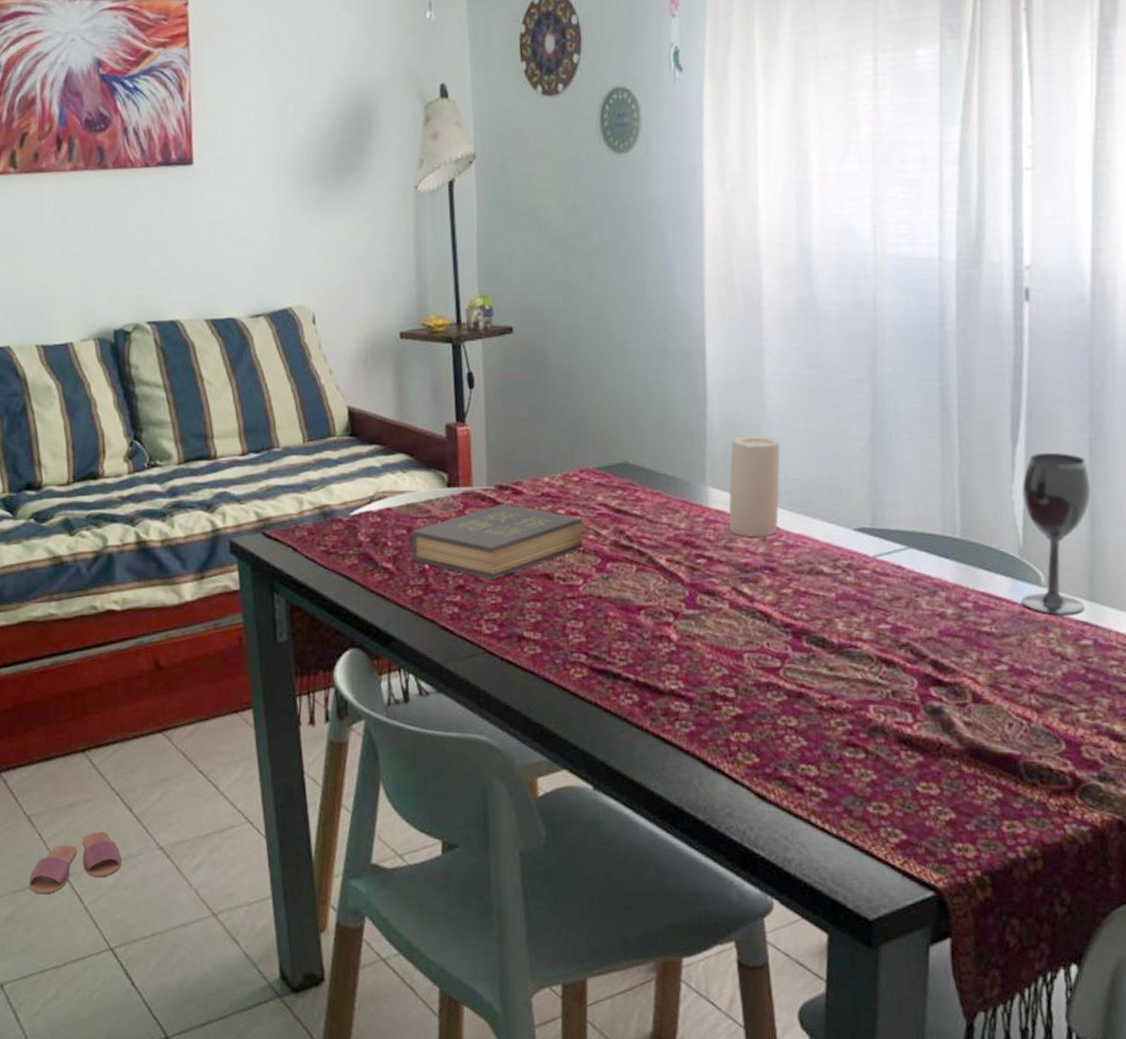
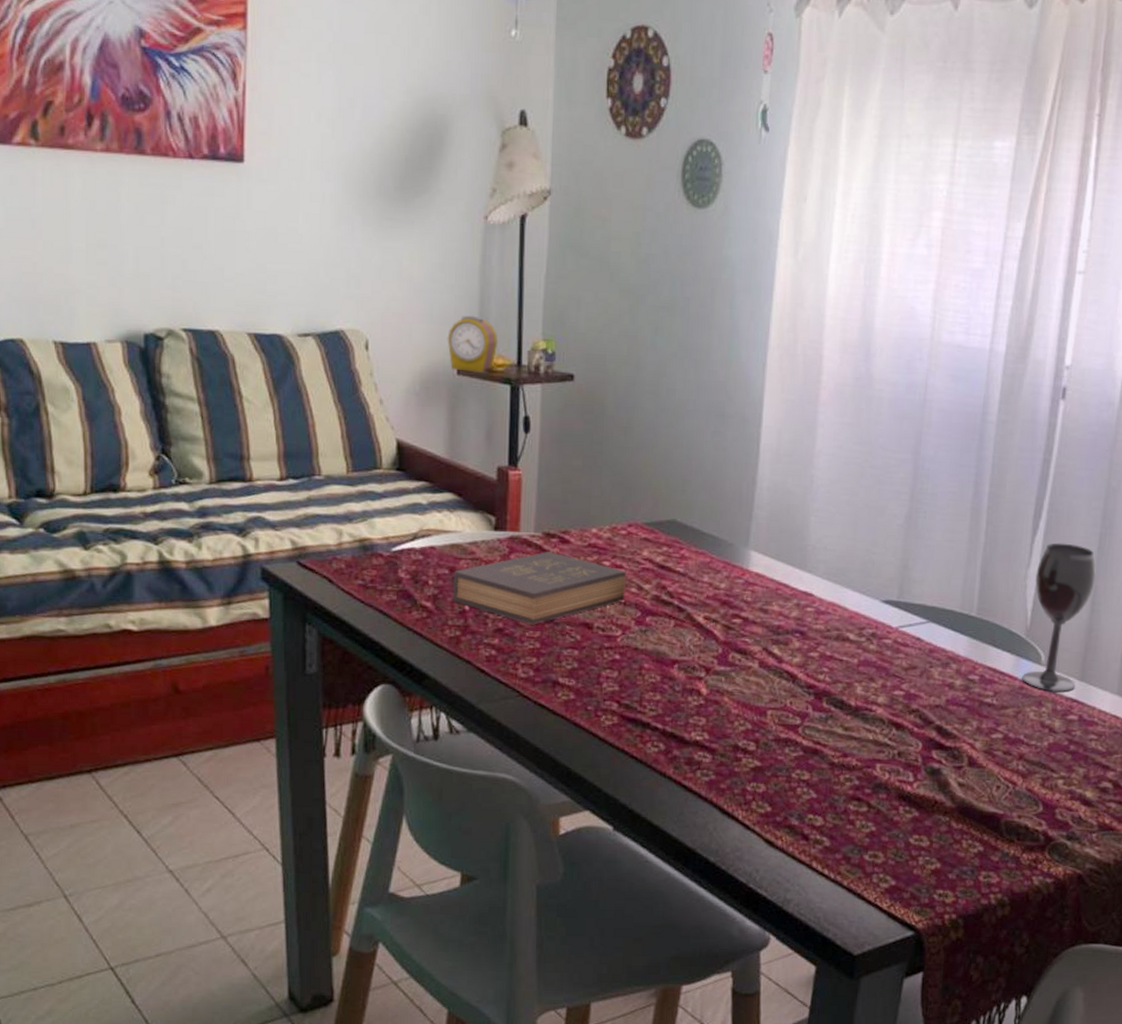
slippers: present [29,832,122,894] -> none [24,853,128,914]
alarm clock: none [388,280,437,335] -> present [447,315,498,373]
candle: present [729,435,780,537] -> none [767,504,823,602]

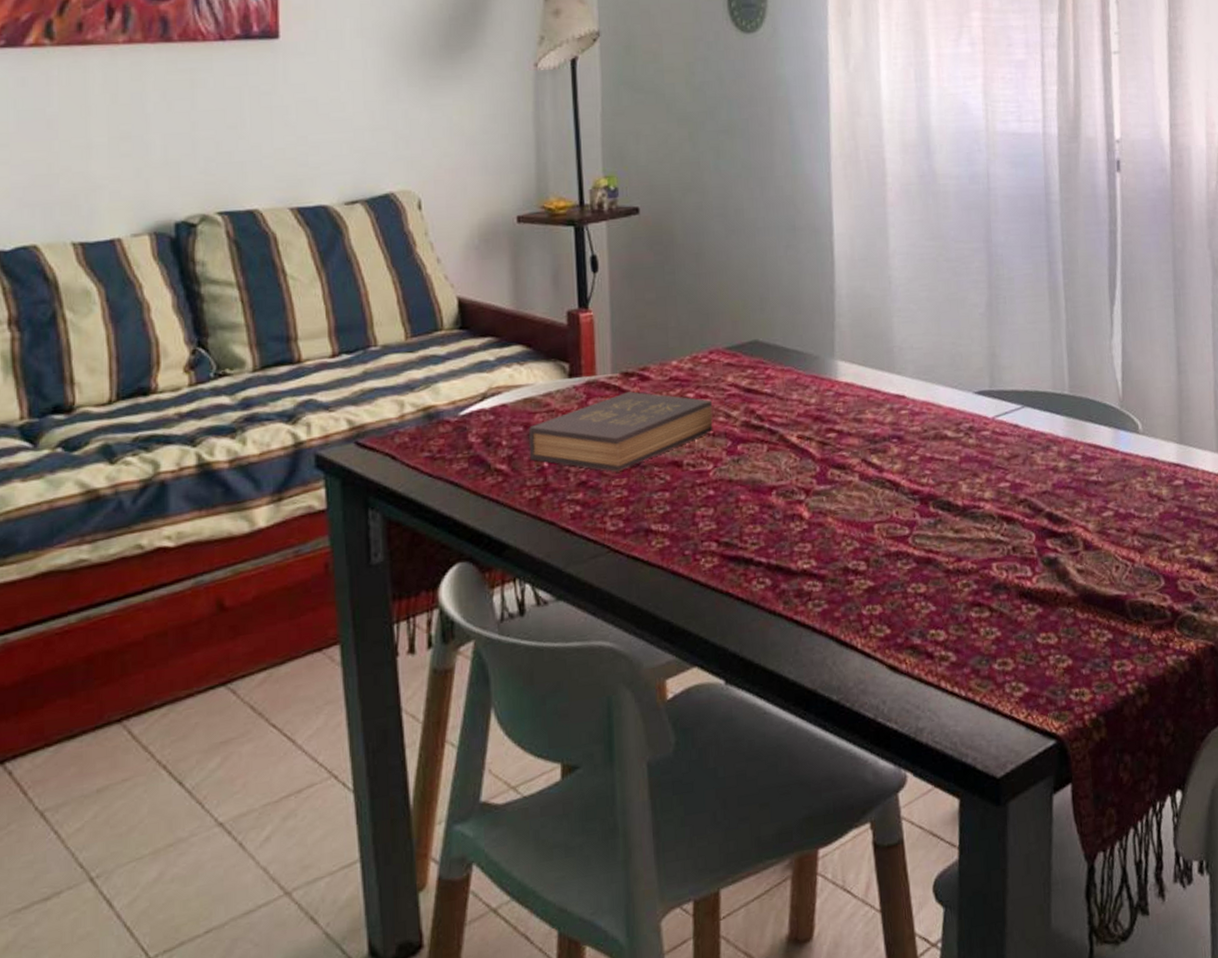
alarm clock: present [447,315,498,373] -> none [504,161,558,219]
wine glass: present [1022,543,1096,692] -> none [1119,309,1178,459]

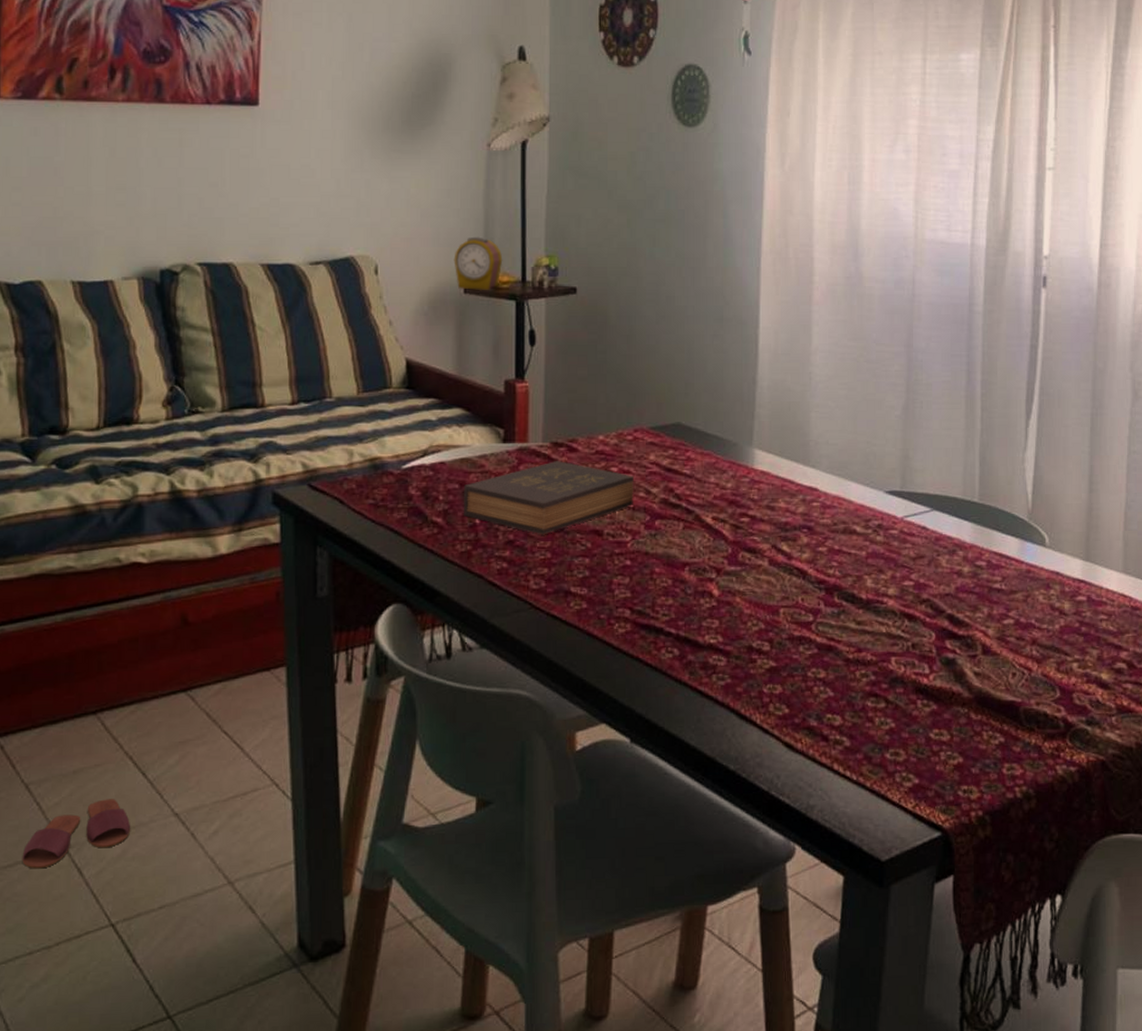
slippers: none [39,815,168,908] -> present [22,799,131,869]
alarm clock: none [504,161,558,219] -> present [453,236,503,290]

